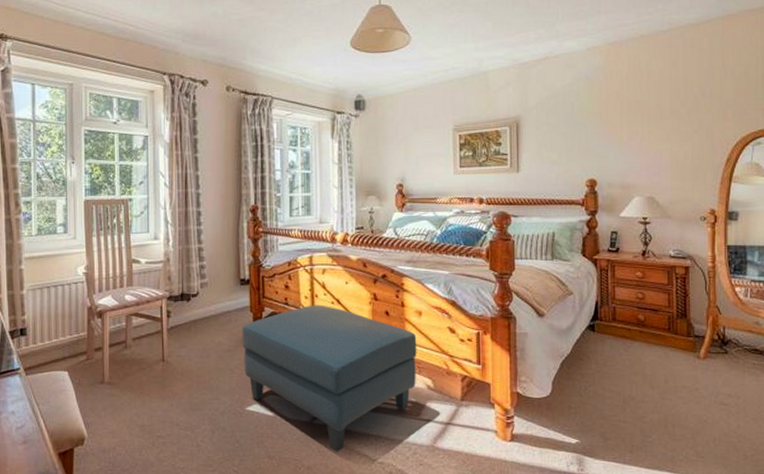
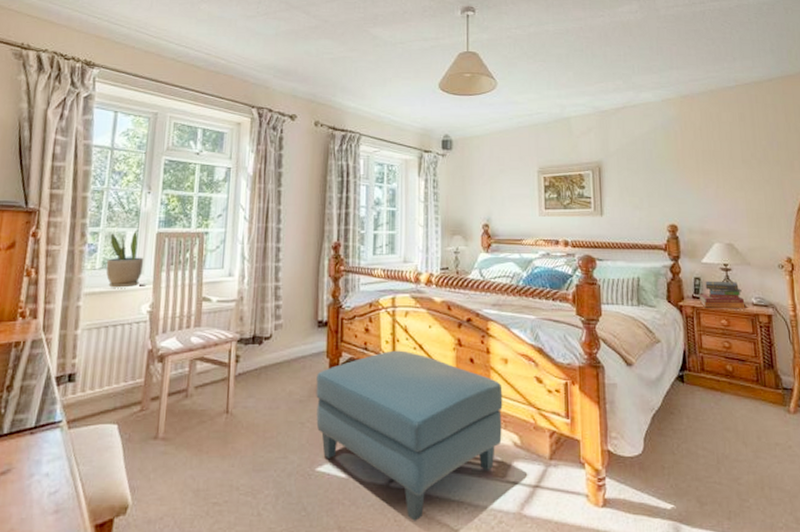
potted plant: none [41,199,75,252] -> present [106,231,144,288]
books: none [614,234,662,262] -> present [698,280,745,309]

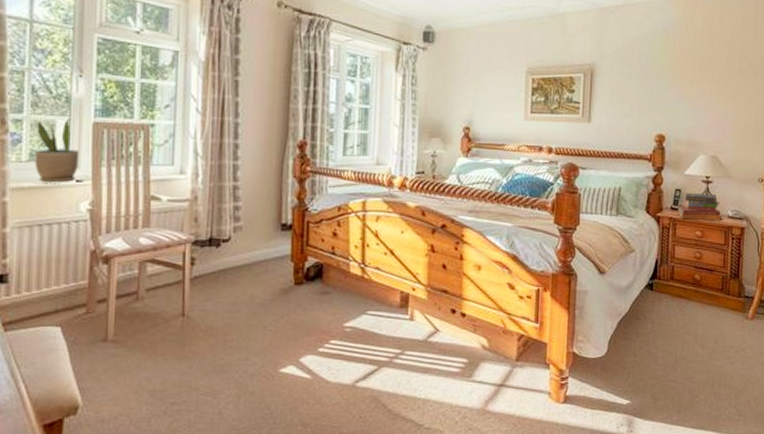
ottoman: present [316,350,503,521] -> none [279,255,474,418]

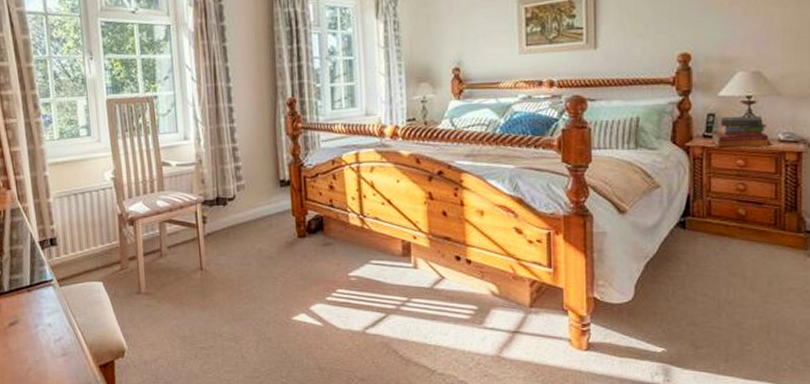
potted plant: present [34,119,80,183] -> none [62,99,100,157]

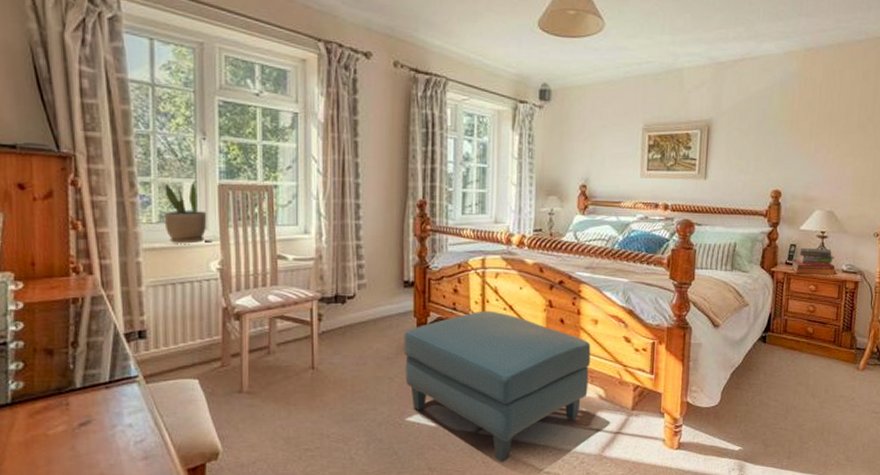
potted plant: none [62,99,100,157] -> present [164,182,207,244]
ottoman: none [284,206,479,363] -> present [404,310,591,463]

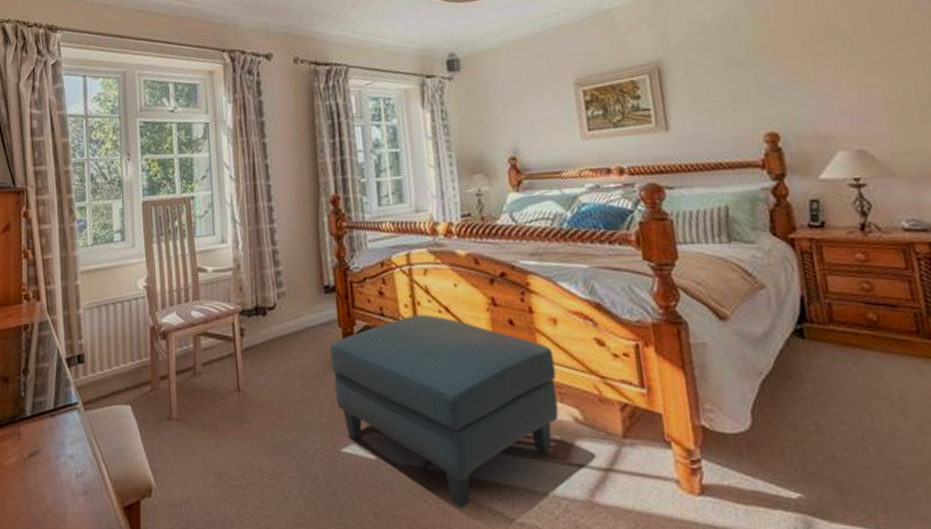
potted plant: present [164,182,207,244] -> none [97,202,134,264]
books: present [792,247,836,276] -> none [818,201,892,239]

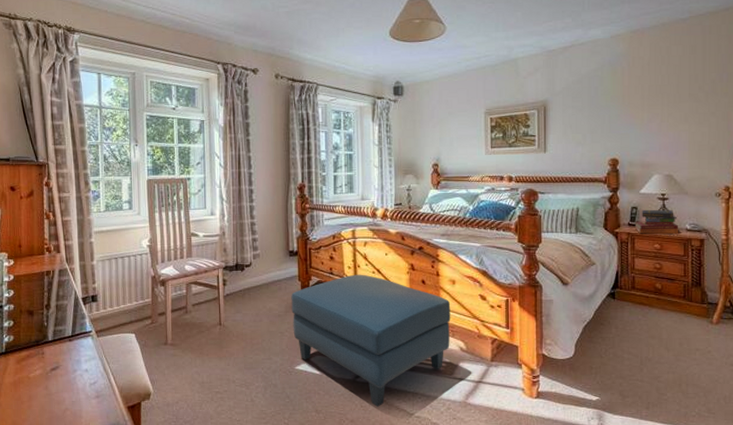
books: none [818,201,892,239] -> present [634,209,679,235]

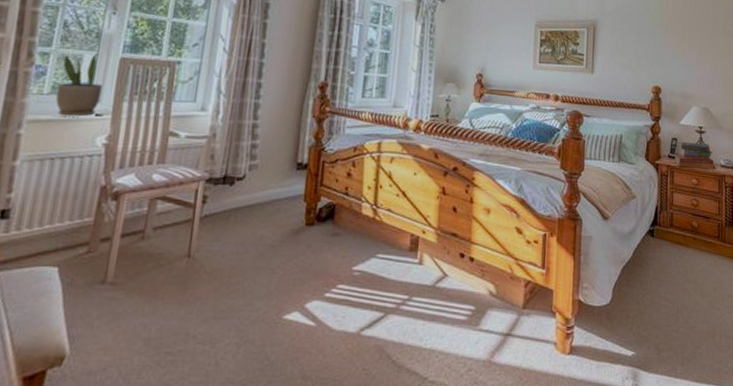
potted plant: none [109,178,140,227] -> present [55,54,103,117]
ottoman: present [291,274,451,407] -> none [287,196,483,370]

